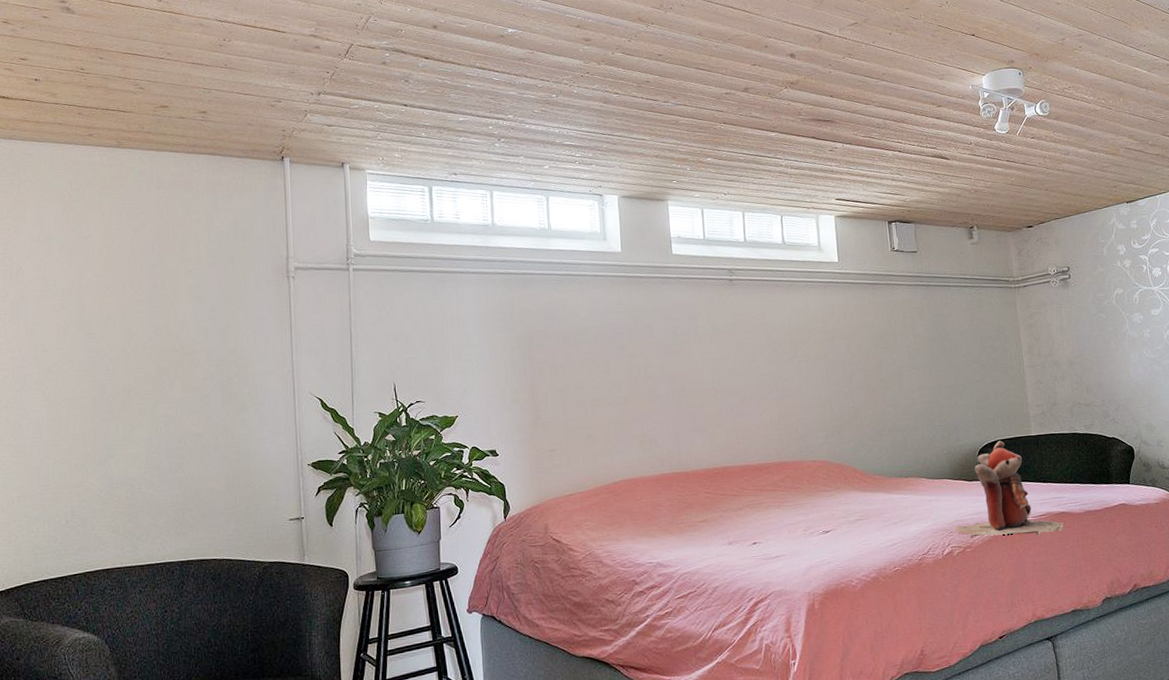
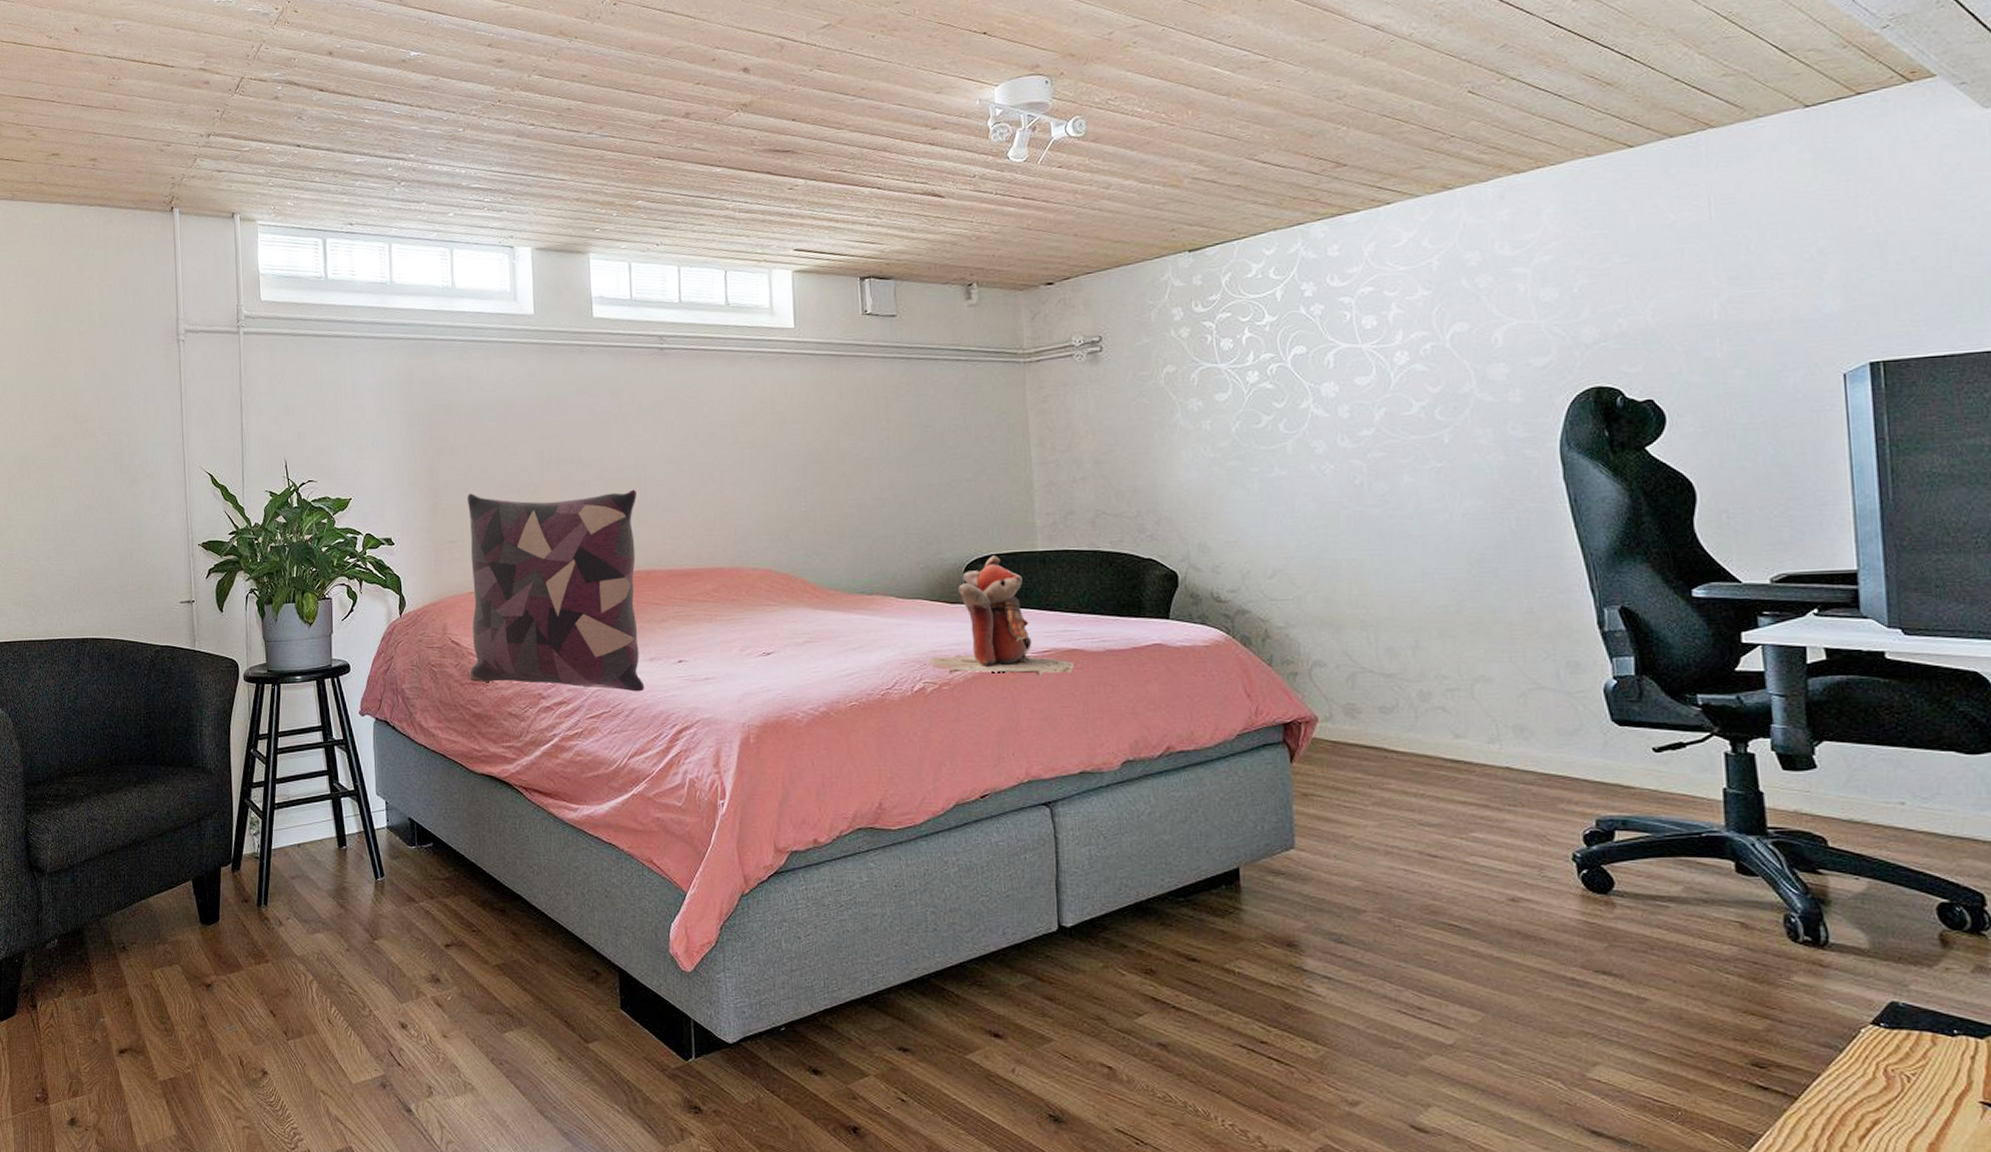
pillow: none [564,398,725,575] -> present [467,489,645,692]

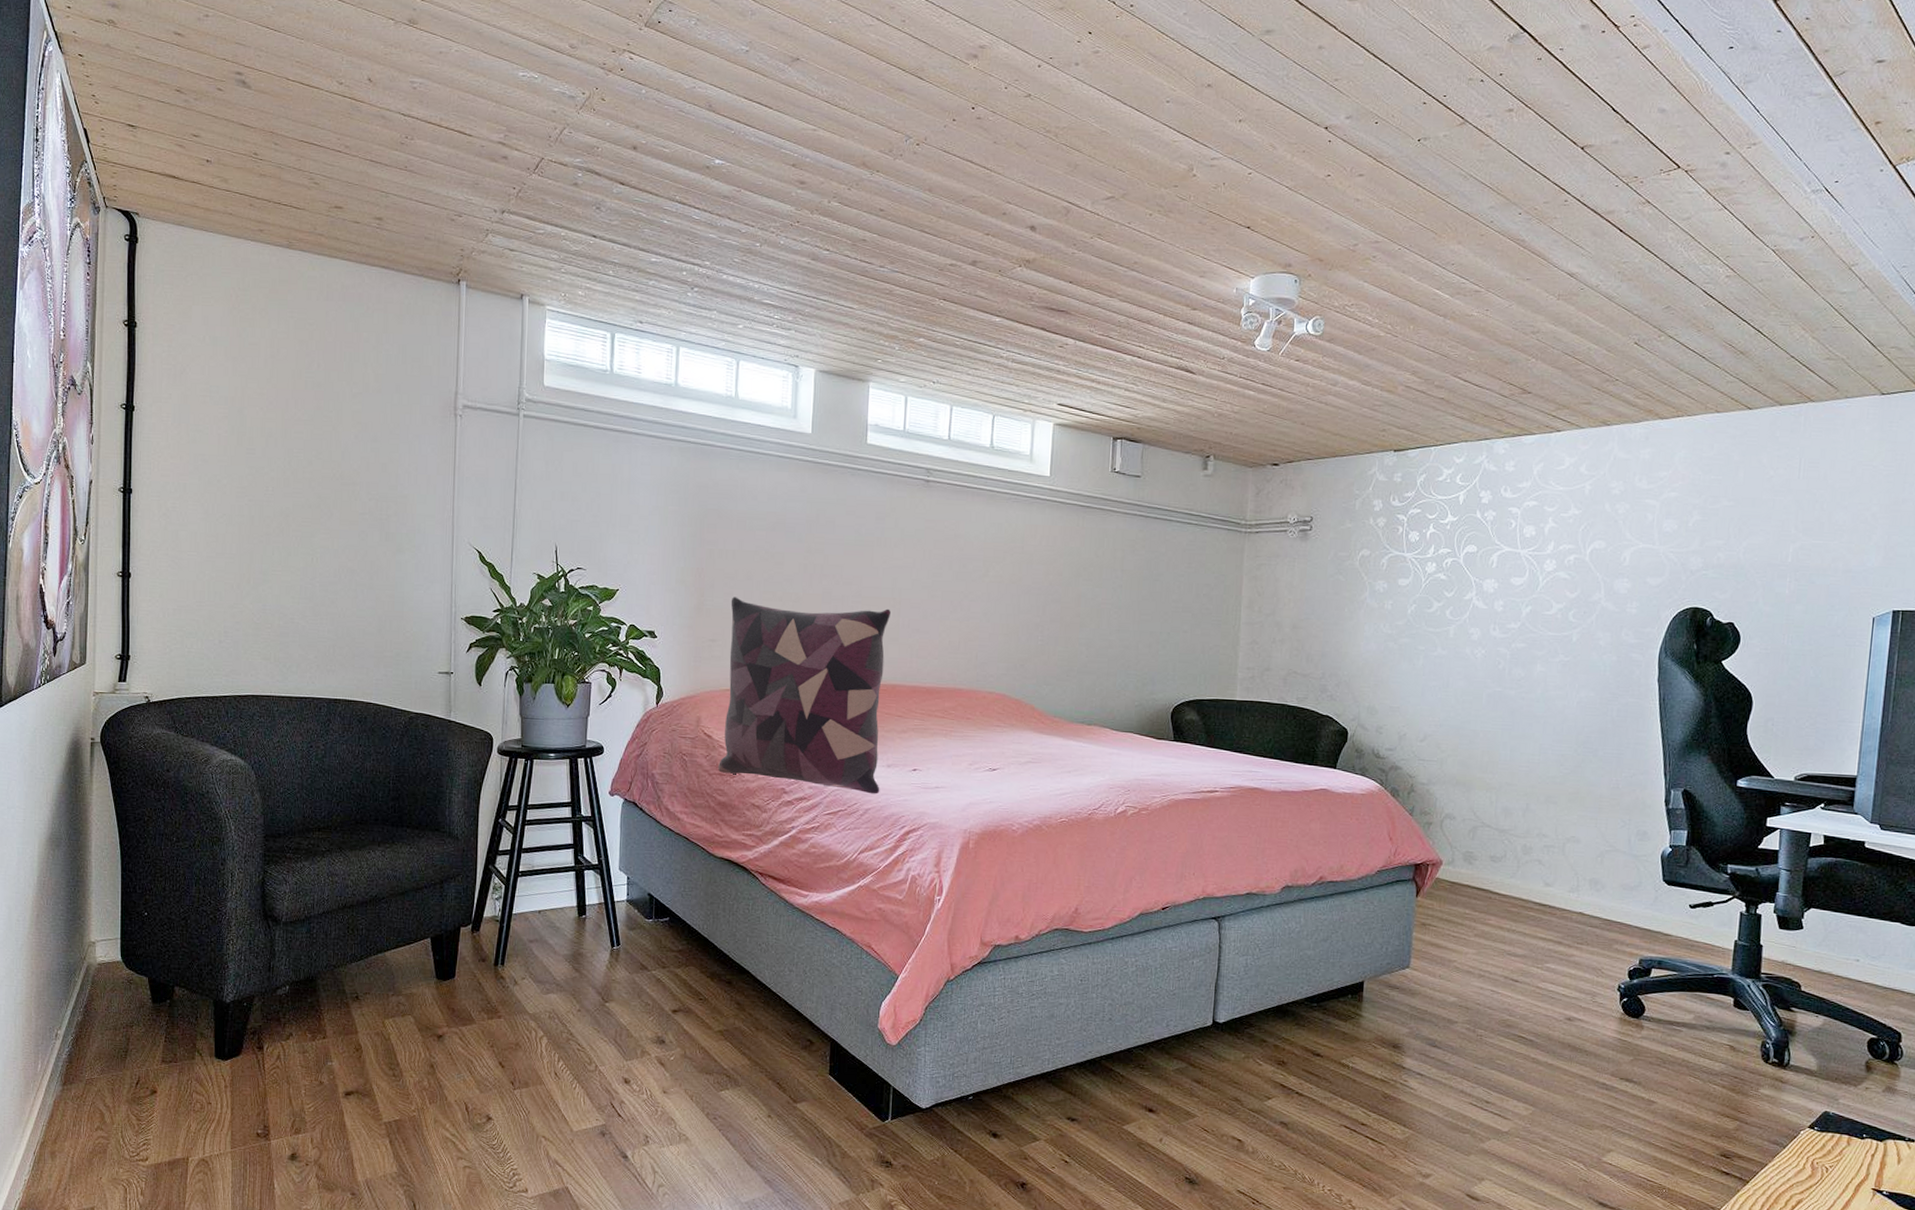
stuffed animal: present [929,555,1075,680] -> none [1132,700,1254,812]

